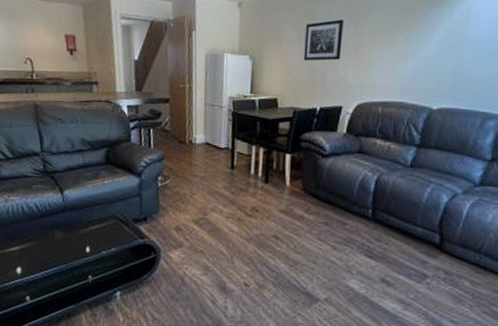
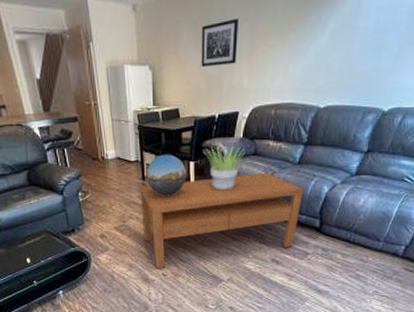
coffee table: none [225,172,419,277] -> present [140,172,304,269]
decorative sphere: none [235,143,282,190] -> present [146,154,187,196]
potted plant: none [302,140,350,189] -> present [204,146,246,189]

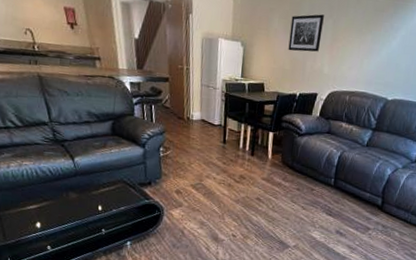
coffee table: present [140,172,304,269] -> none [218,149,370,230]
decorative sphere: present [146,154,187,196] -> none [227,122,266,161]
potted plant: present [204,146,246,189] -> none [283,121,321,162]

